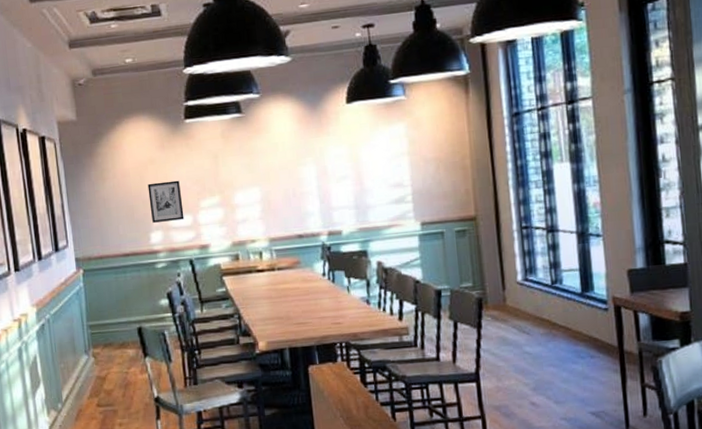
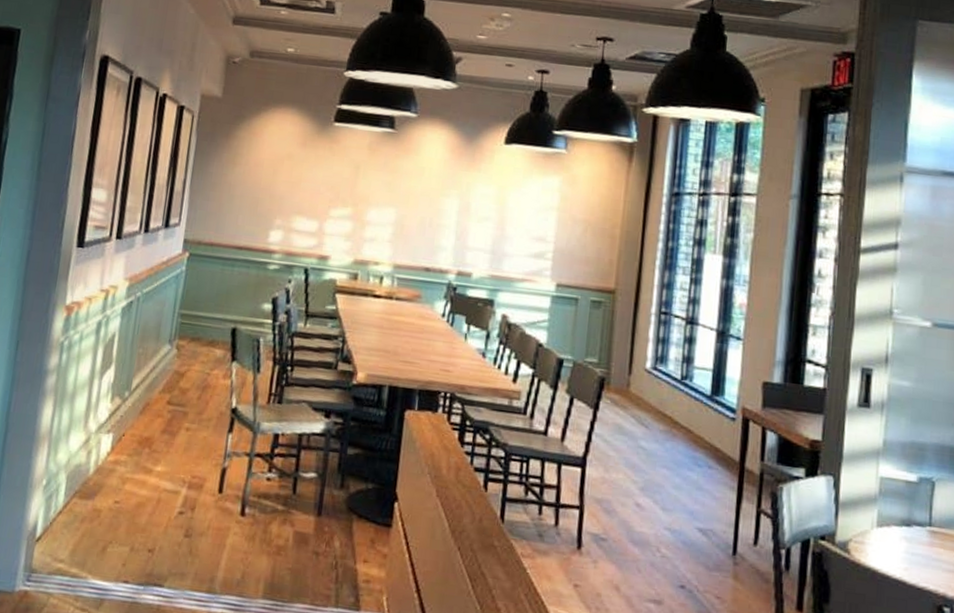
wall art: present [147,180,184,223] -> none [275,179,314,224]

